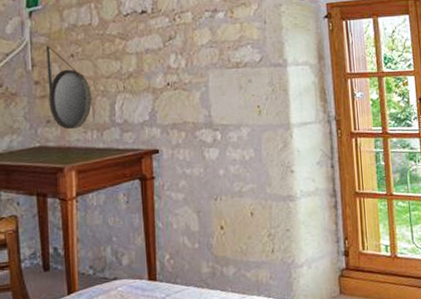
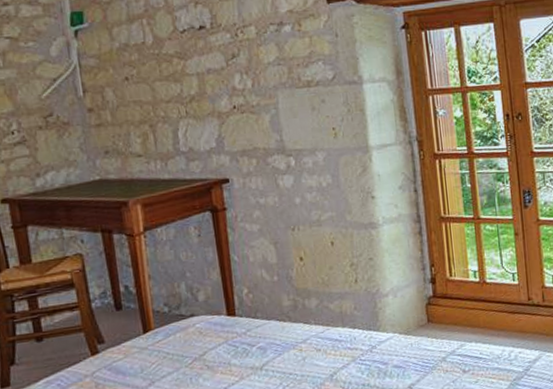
home mirror: present [46,46,92,130] -> none [97,69,153,161]

